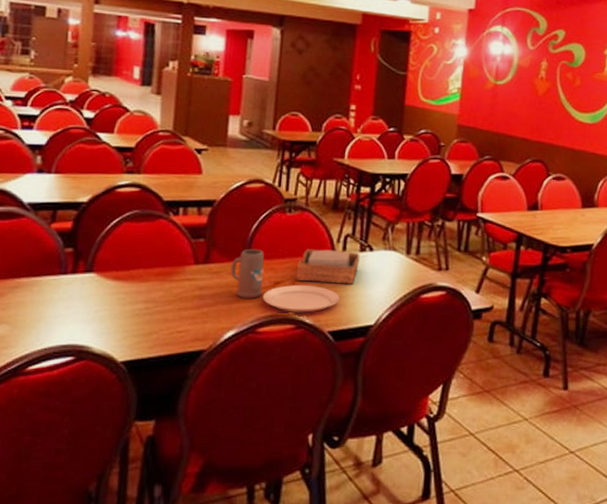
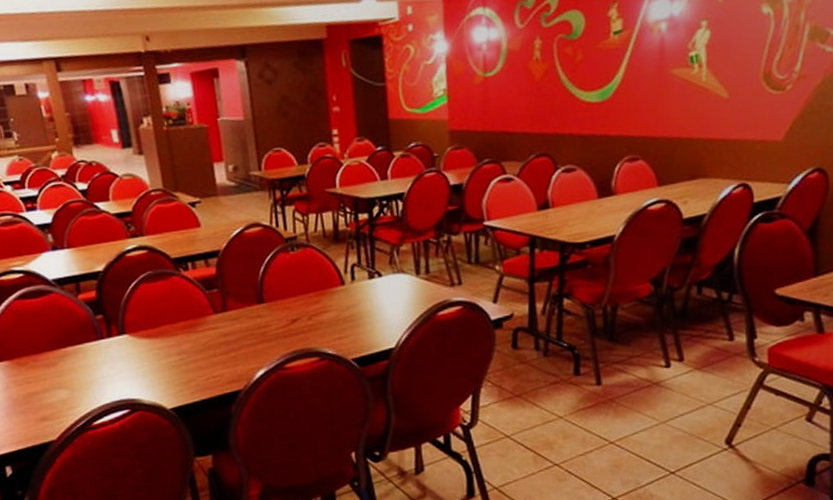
beer mug: present [230,249,265,299] -> none [247,291,283,339]
plate: present [262,285,340,313] -> none [283,318,357,346]
napkin holder: present [295,249,360,284] -> none [310,280,370,316]

